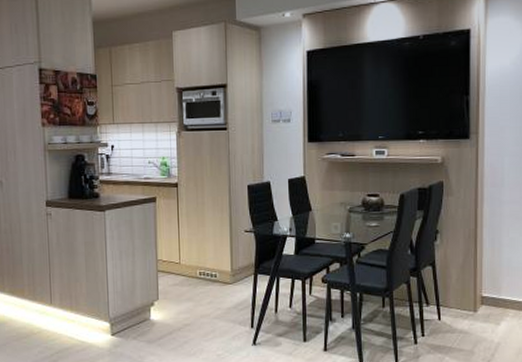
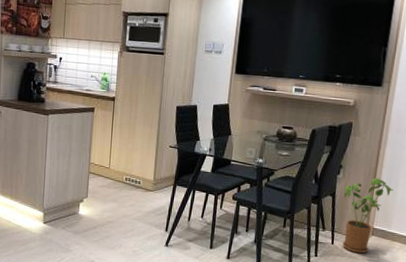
house plant: none [445,239,498,327] -> present [342,177,394,254]

